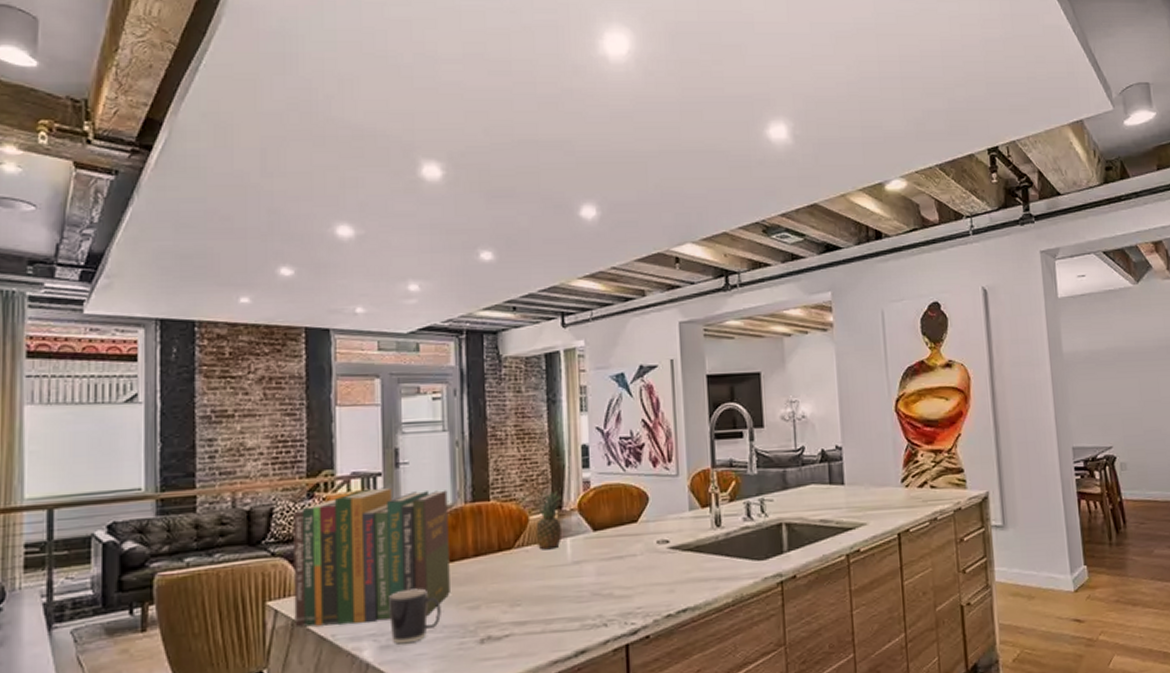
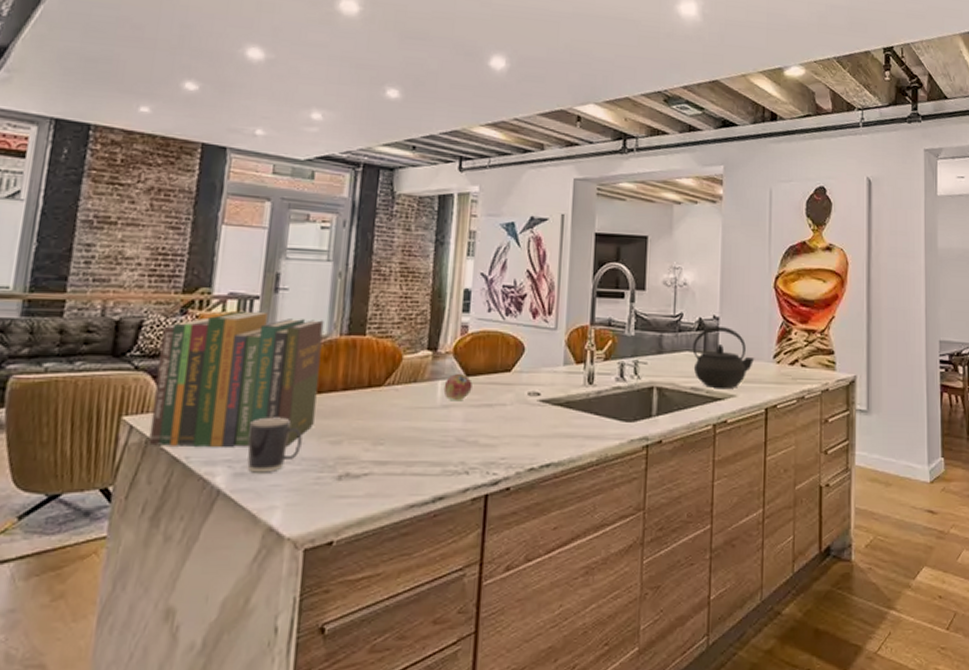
fruit: present [535,491,563,550] -> none [407,332,438,391]
fruit: none [572,528,601,557] -> present [443,373,472,401]
kettle: none [817,456,883,518] -> present [692,327,755,388]

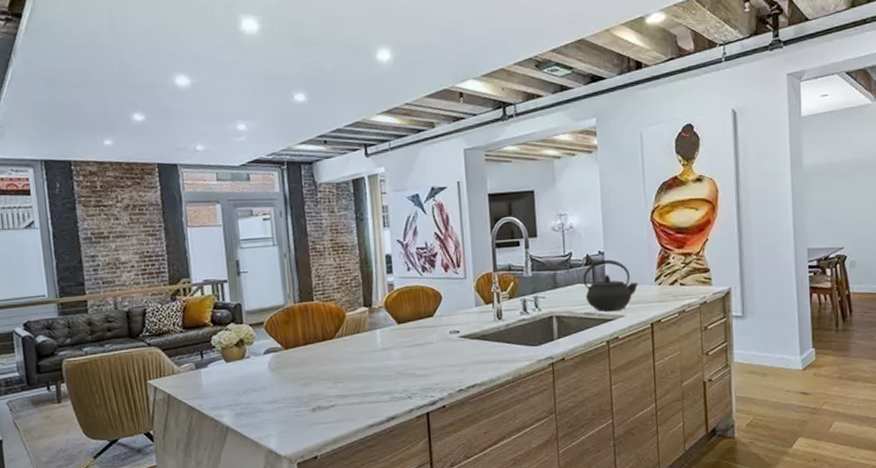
books: present [148,310,324,447] -> none [161,291,287,400]
mug: present [247,417,302,473] -> none [239,370,281,412]
fruit: present [443,373,472,401] -> none [381,322,404,344]

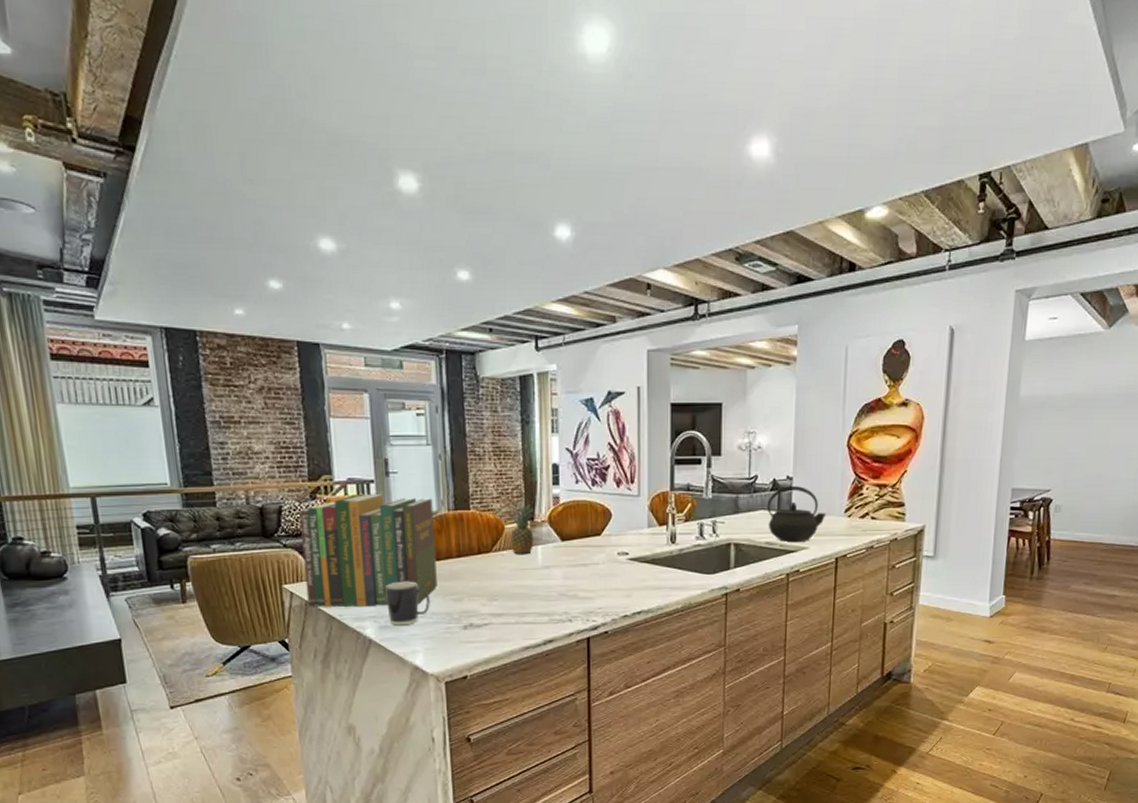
books: none [161,291,287,400] -> present [299,493,437,607]
mug: none [239,370,281,412] -> present [384,581,430,626]
fruit: none [351,292,373,340] -> present [510,504,534,555]

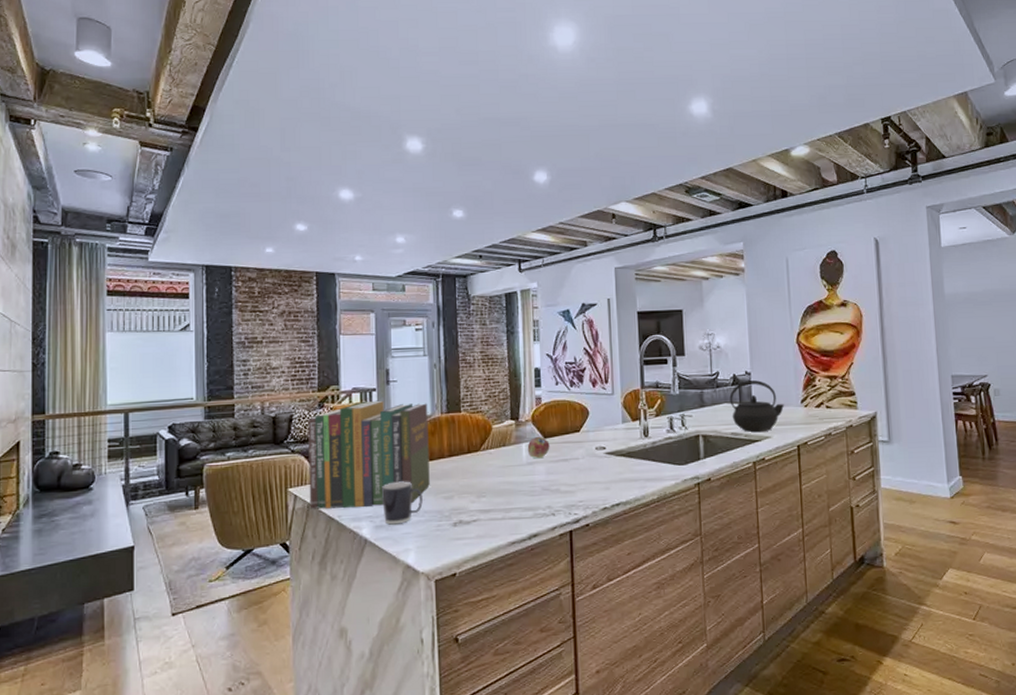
fruit: present [510,504,534,555] -> none [497,405,519,453]
fruit: none [543,538,568,563] -> present [527,436,550,459]

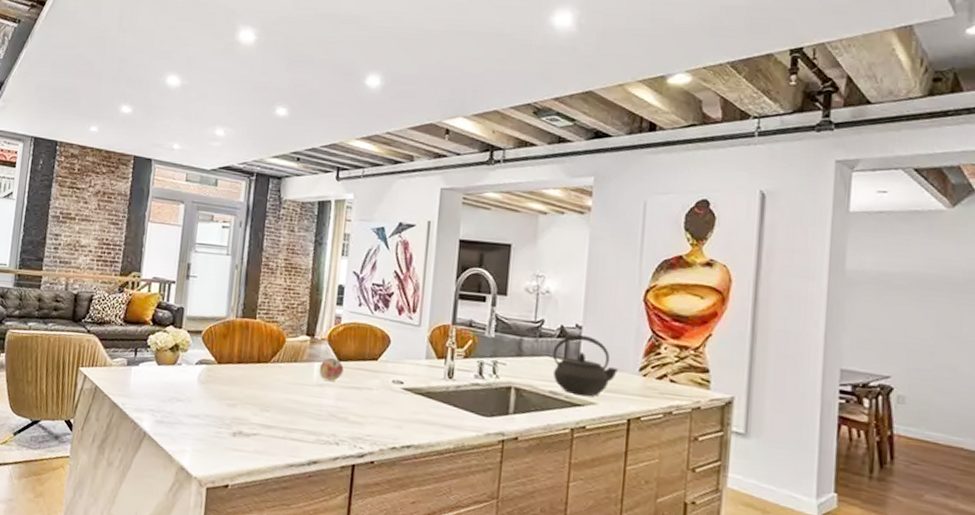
books: present [308,400,430,509] -> none [97,292,224,404]
mug: present [381,481,423,525] -> none [165,379,206,423]

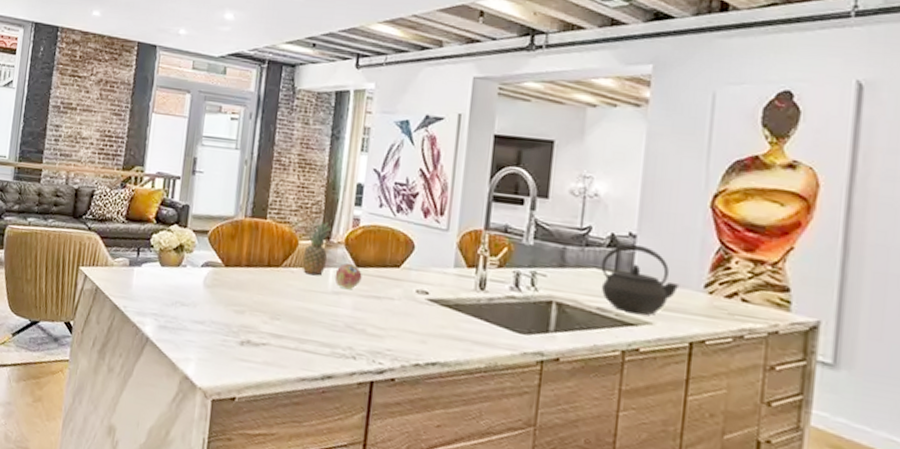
fruit: none [289,320,315,370] -> present [302,221,331,276]

